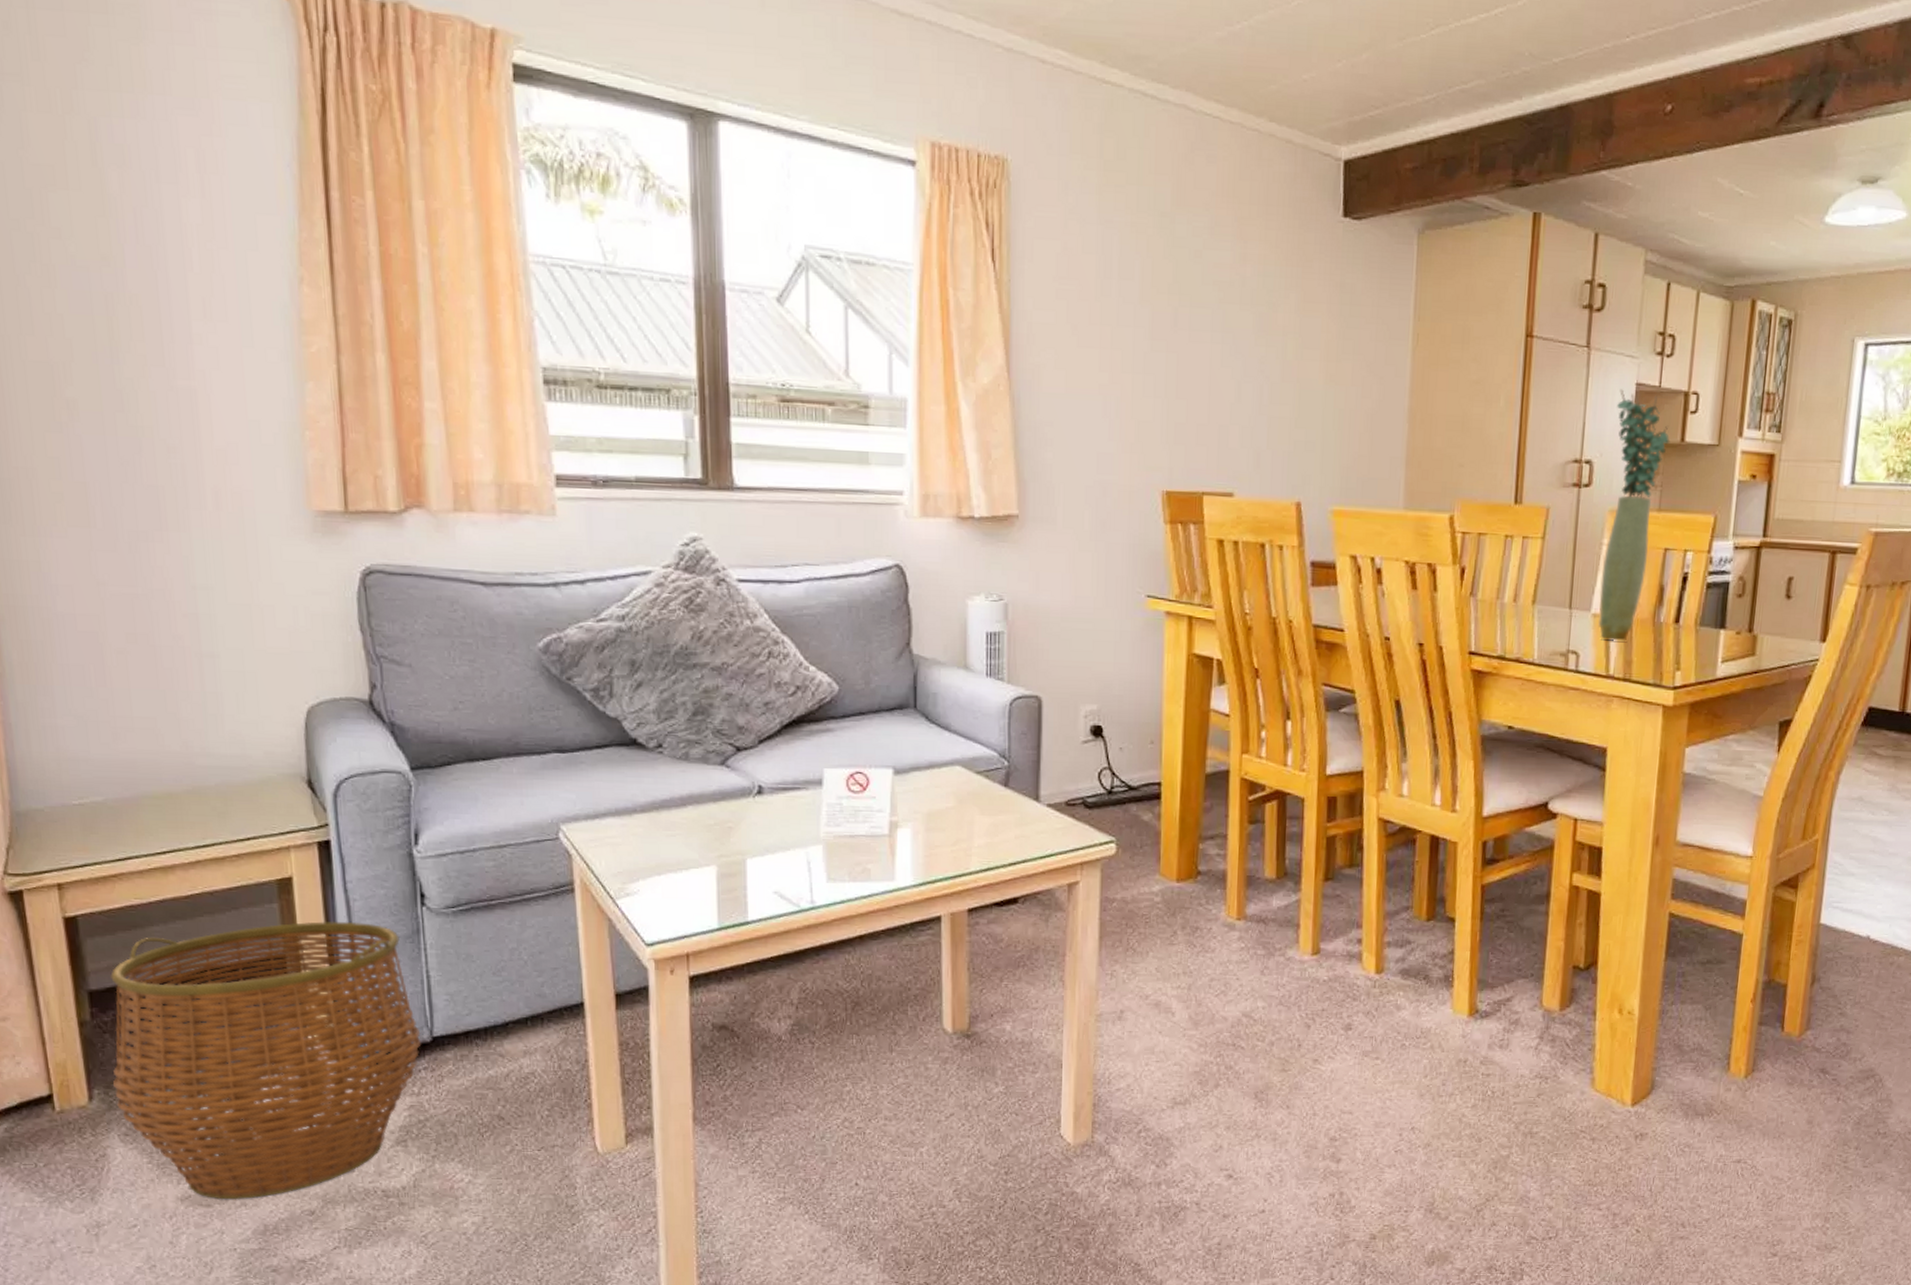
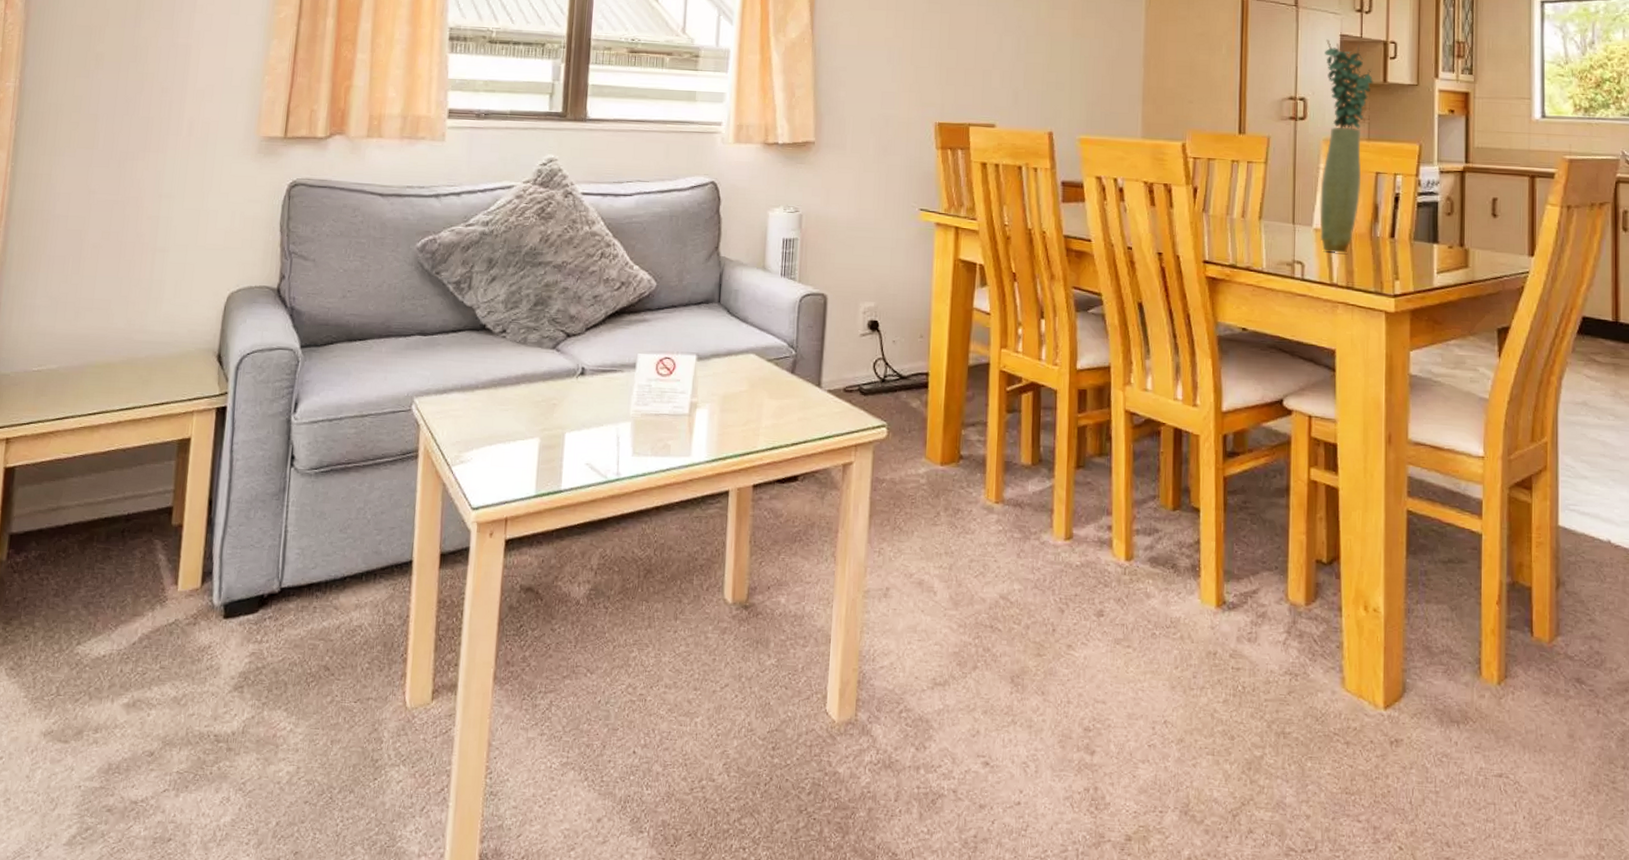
basket: present [111,921,422,1200] -> none [10,478,272,737]

